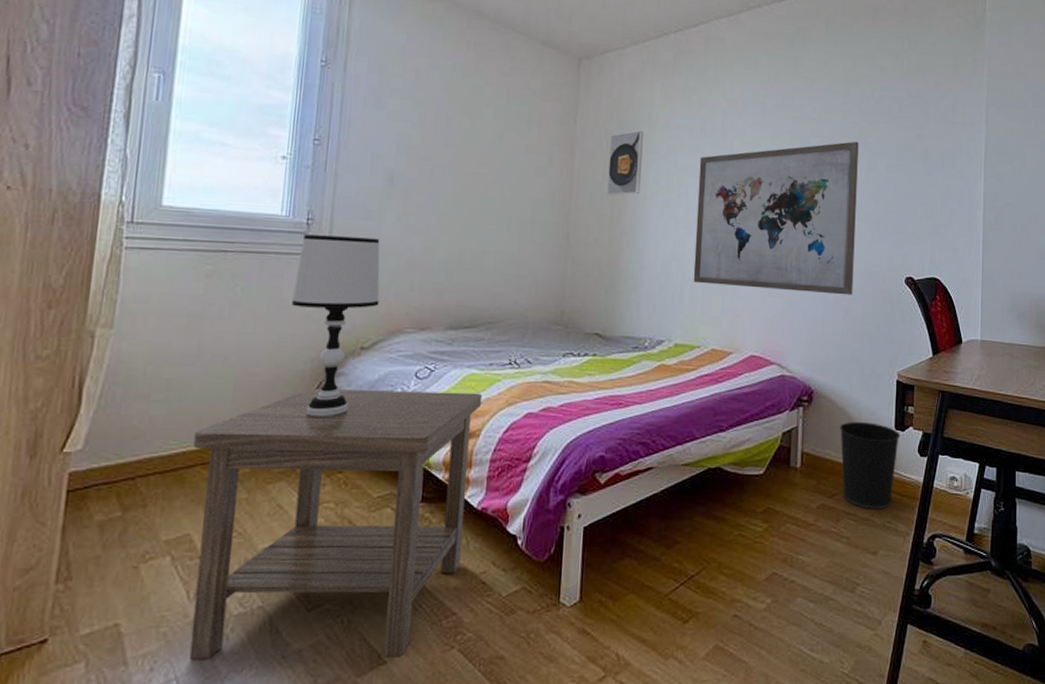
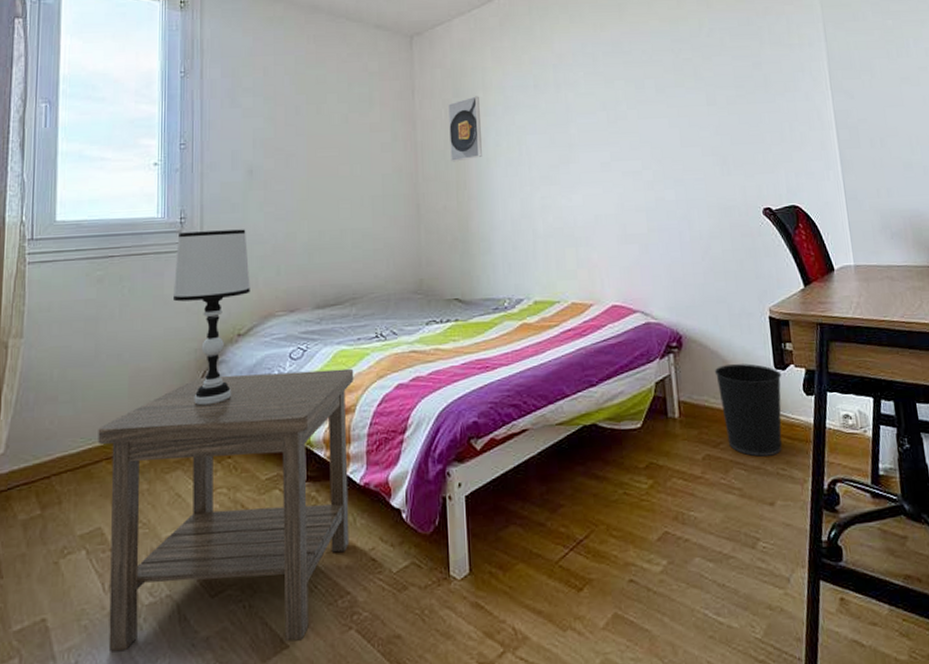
wall art: present [693,141,859,295] -> none [537,77,710,238]

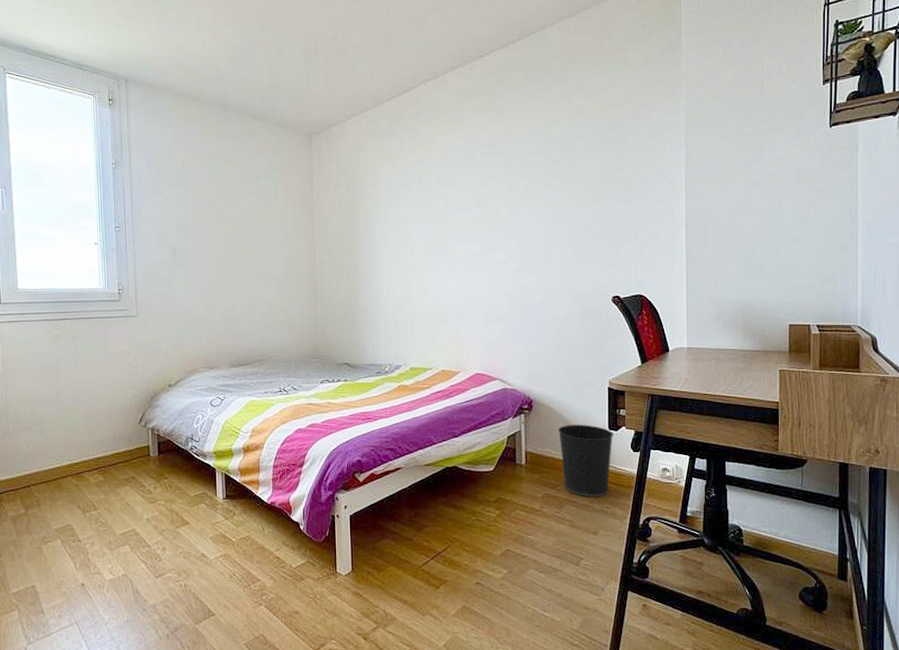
side table: present [98,368,354,651] -> none [63,415,263,611]
table lamp: present [172,229,250,406] -> none [115,300,178,439]
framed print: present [448,96,482,162] -> none [342,190,370,249]

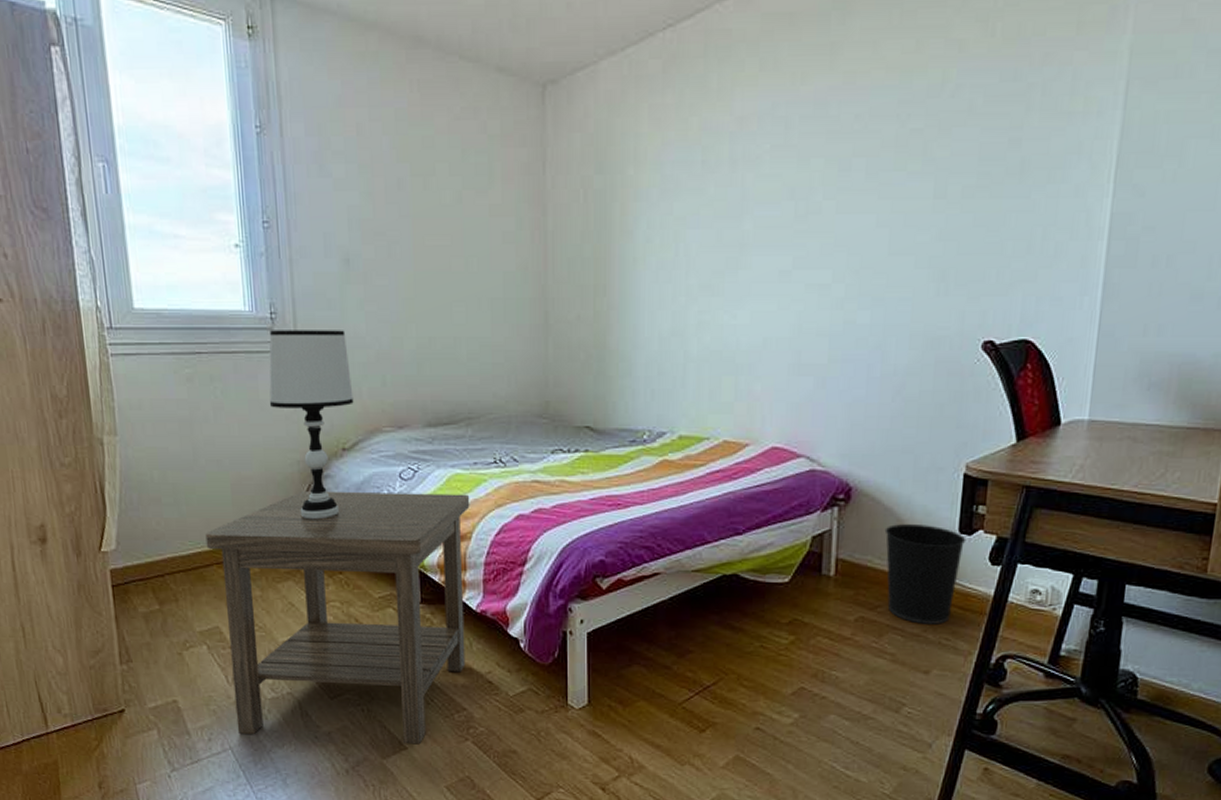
side table: none [63,415,263,611] -> present [205,490,470,745]
table lamp: none [115,300,178,439] -> present [269,330,354,520]

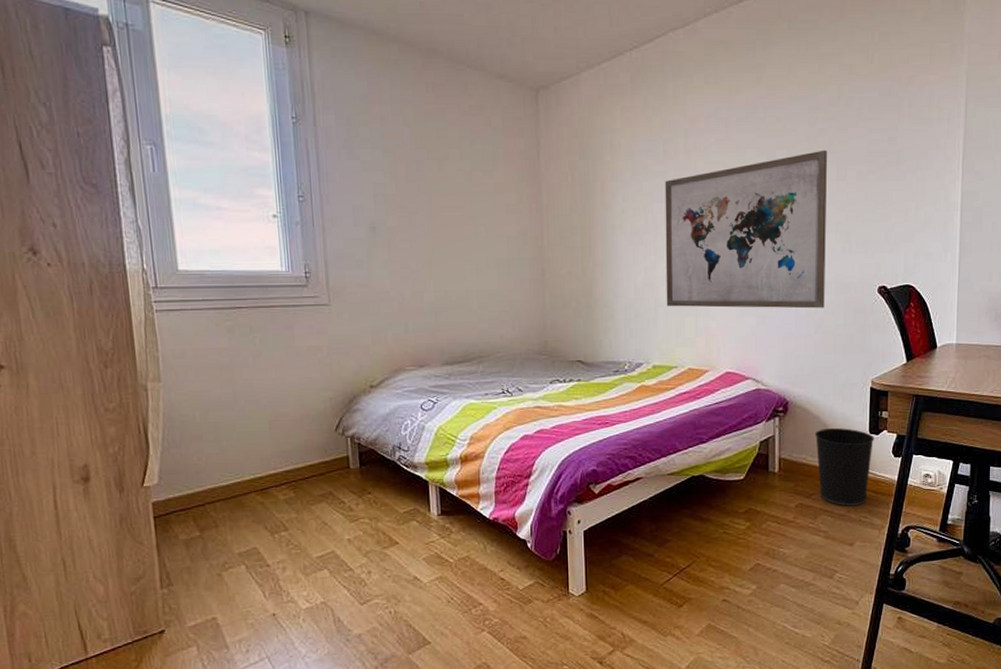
side table: present [205,490,470,745] -> none [244,420,483,643]
table lamp: present [269,330,354,520] -> none [304,286,380,449]
wall art: none [698,157,922,369] -> present [665,150,827,309]

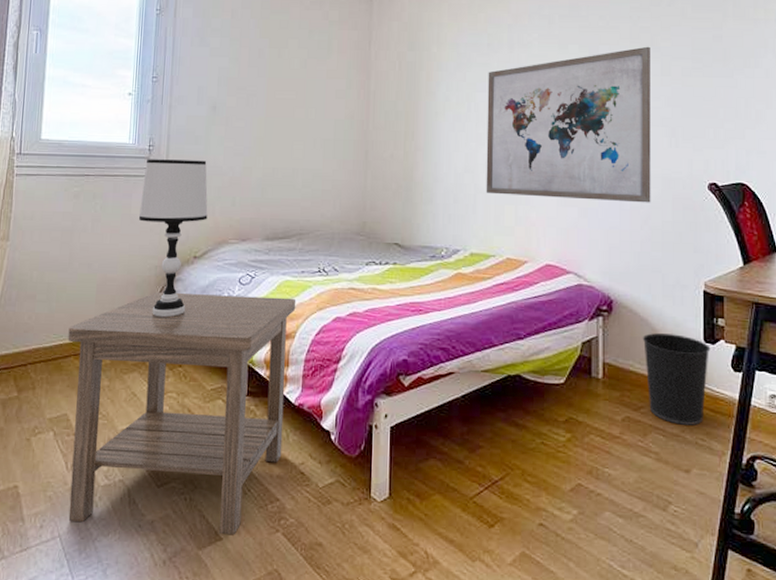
side table: none [244,420,483,643] -> present [68,291,296,535]
table lamp: none [304,286,380,449] -> present [138,159,208,318]

